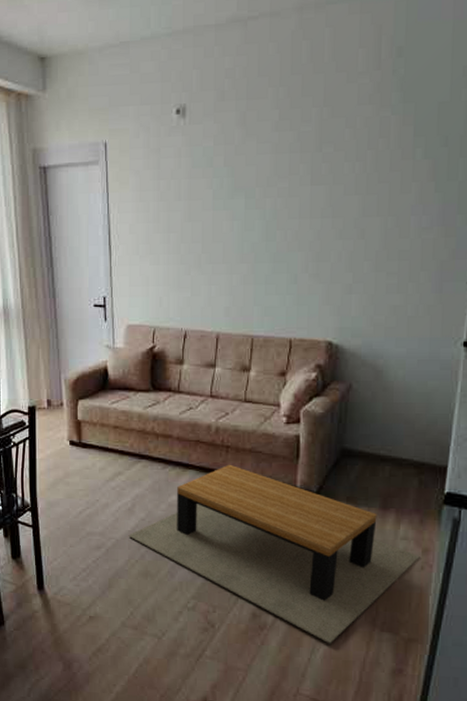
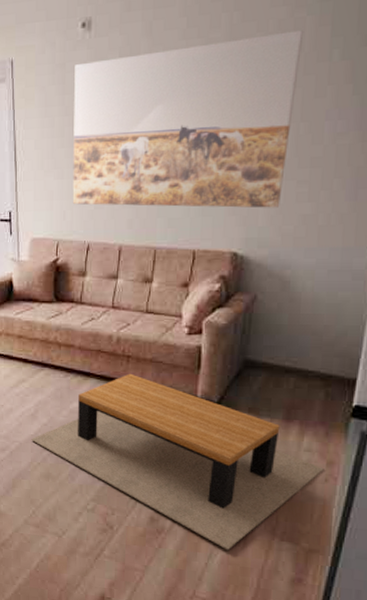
wall art: none [169,128,389,299] -> present [72,30,304,208]

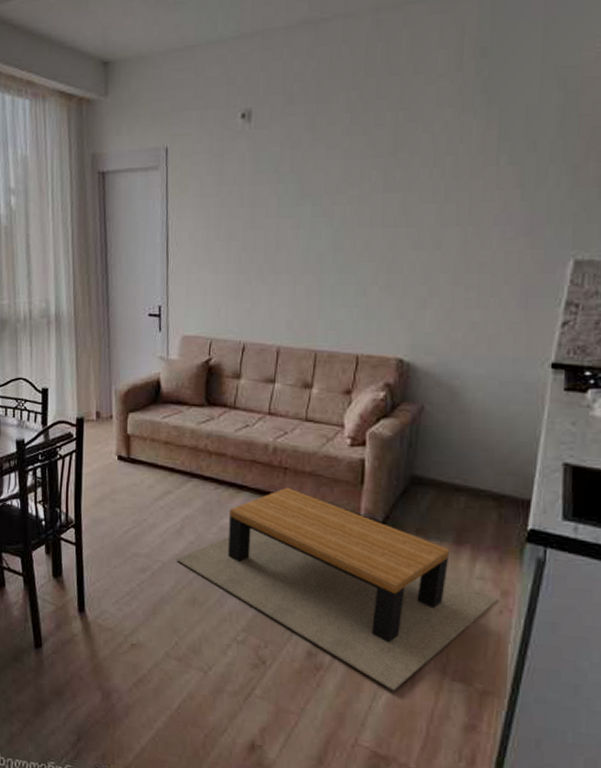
wall art: present [72,30,304,208] -> none [227,133,471,313]

